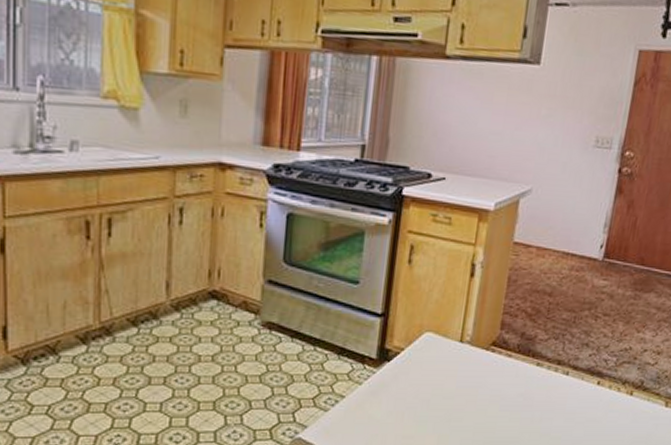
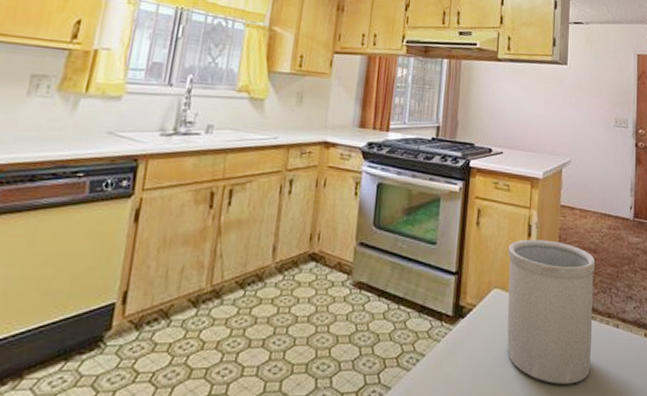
utensil holder: none [437,280,550,428] -> present [507,239,596,385]

